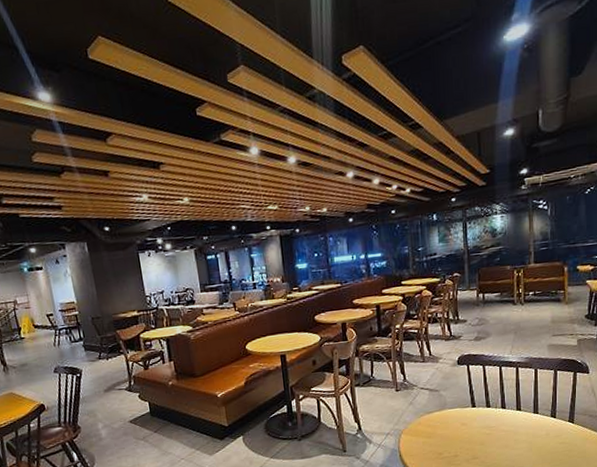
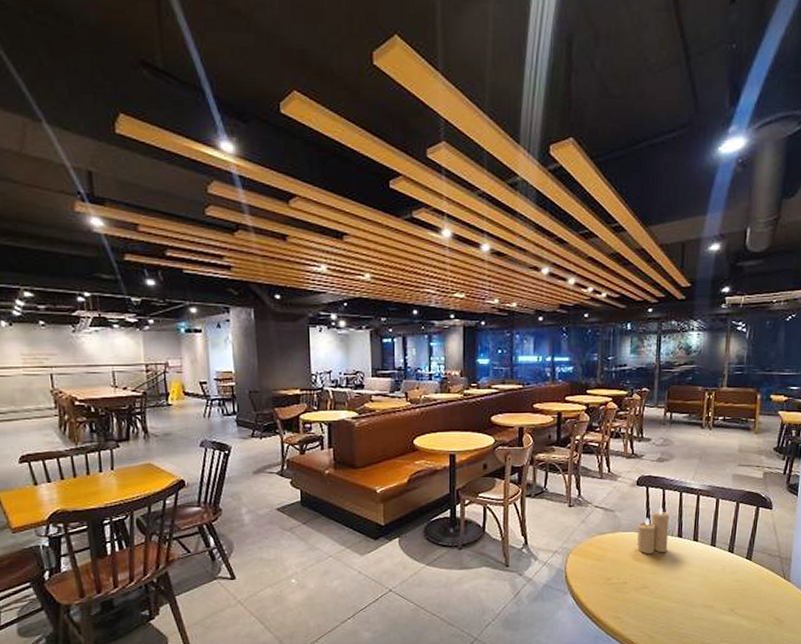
candle: none [463,382,493,427] -> present [637,507,670,554]

